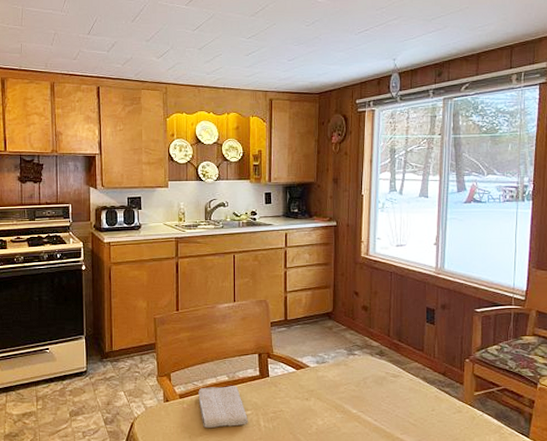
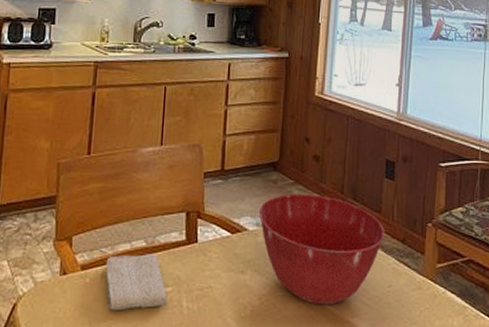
mixing bowl: none [318,337,428,425] -> present [258,193,386,305]

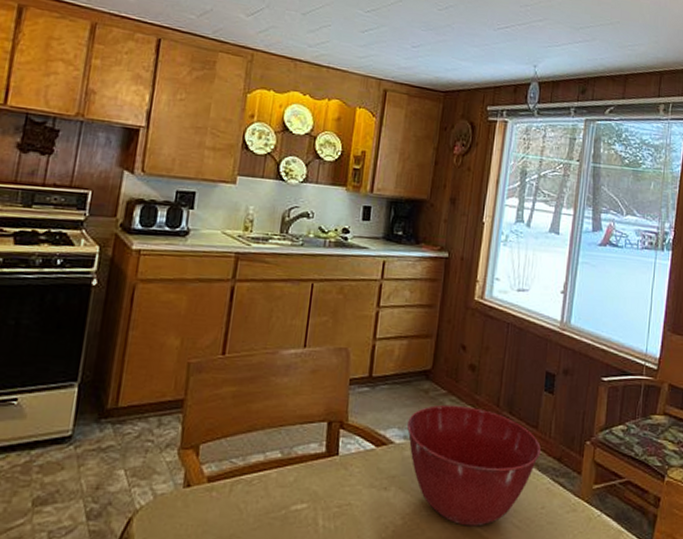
washcloth: present [105,254,167,311] -> none [234,466,302,529]

